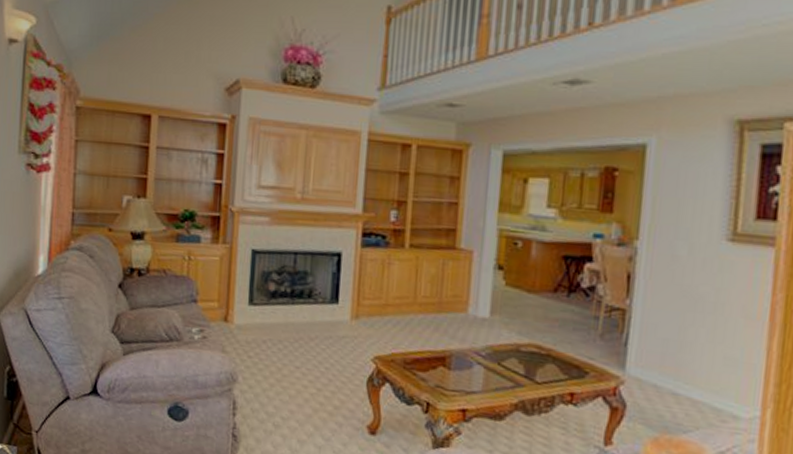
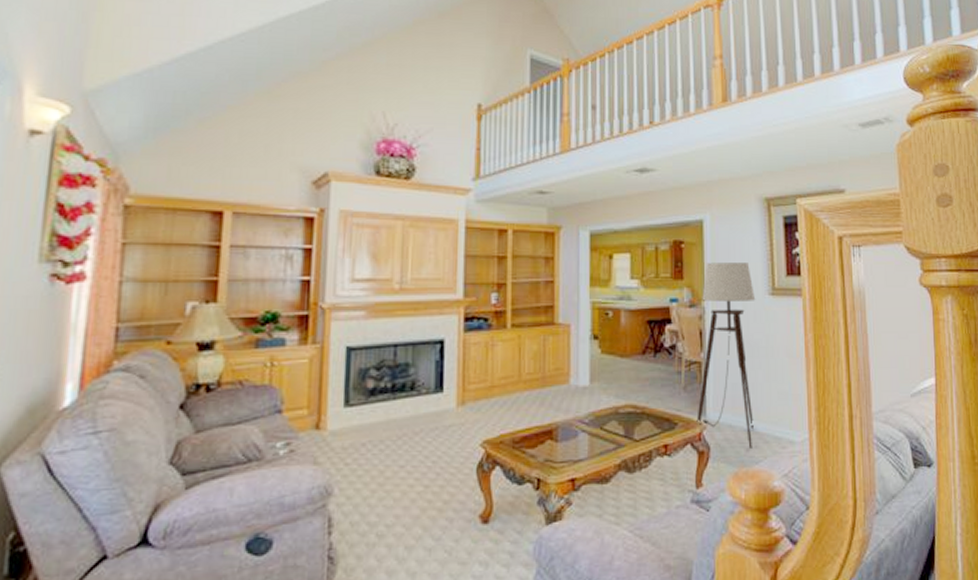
floor lamp: none [612,195,708,415] -> present [696,262,756,449]

